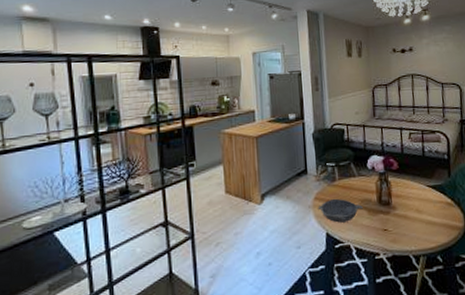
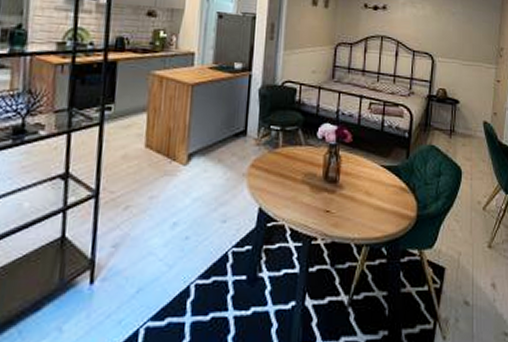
bowl: present [318,198,363,223] -> none [253,168,306,197]

